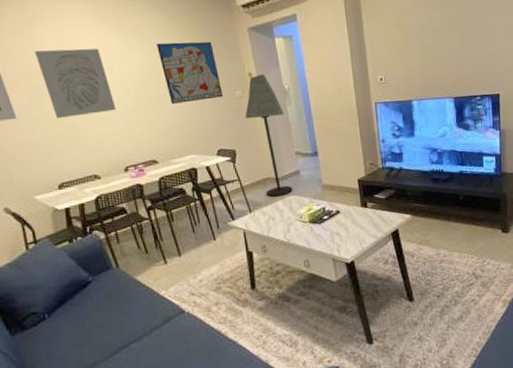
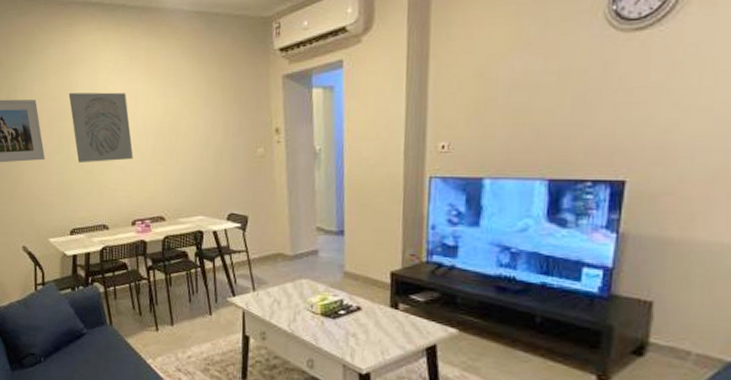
wall art: present [157,41,224,104] -> none [182,89,244,157]
floor lamp: present [245,74,293,197] -> none [264,131,310,277]

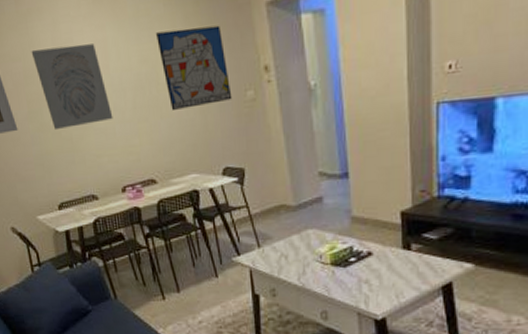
wall art: none [182,89,244,157] -> present [156,25,232,110]

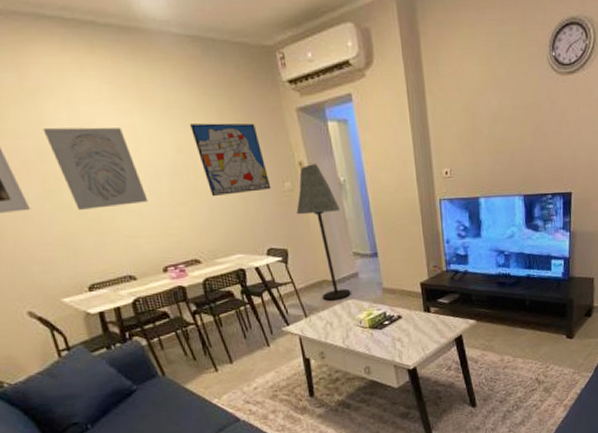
floor lamp: none [257,66,313,230] -> present [296,164,351,301]

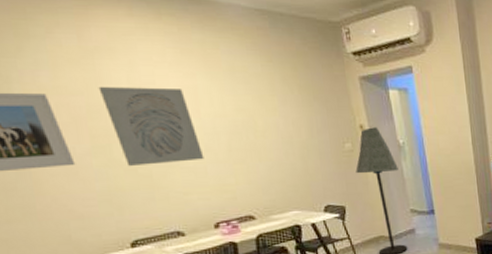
wall art: present [190,123,271,196] -> none [253,87,332,155]

